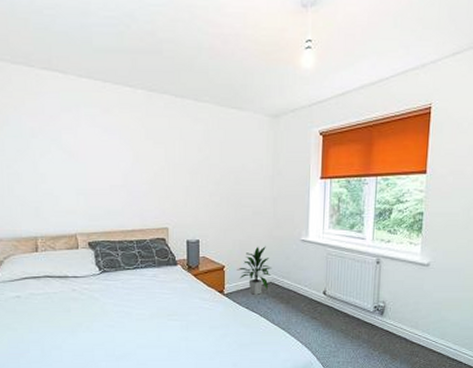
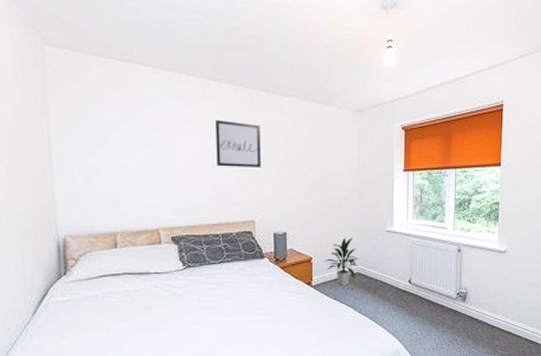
wall art: none [130,127,175,176] -> present [215,120,261,169]

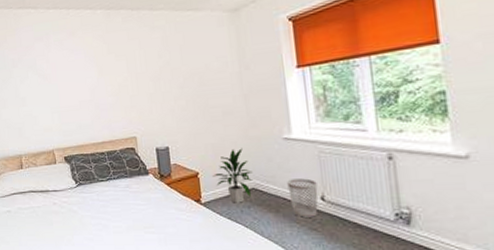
wall art: present [215,120,261,169] -> none [93,42,138,88]
wastebasket: none [385,265,407,297] -> present [287,178,318,218]

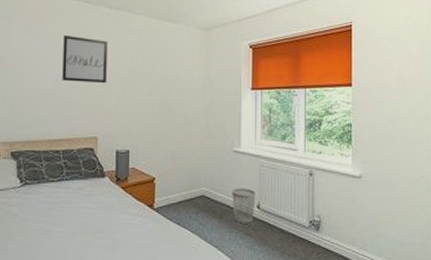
wall art: none [93,42,138,88] -> present [62,36,108,84]
indoor plant: present [212,148,253,203] -> none [168,157,204,209]

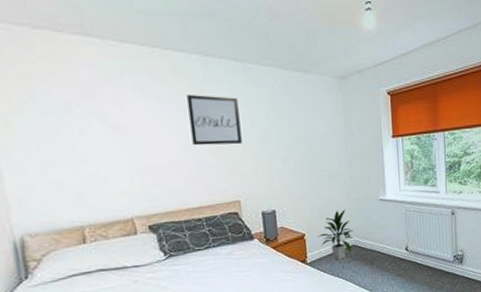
indoor plant: none [168,157,204,209] -> present [318,209,354,260]
wastebasket: present [232,188,256,224] -> none [381,233,404,267]

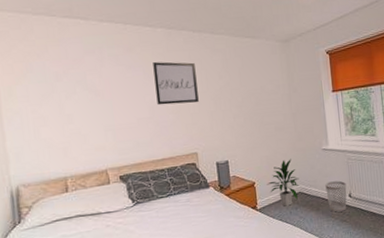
wastebasket: none [381,233,404,267] -> present [325,180,347,213]

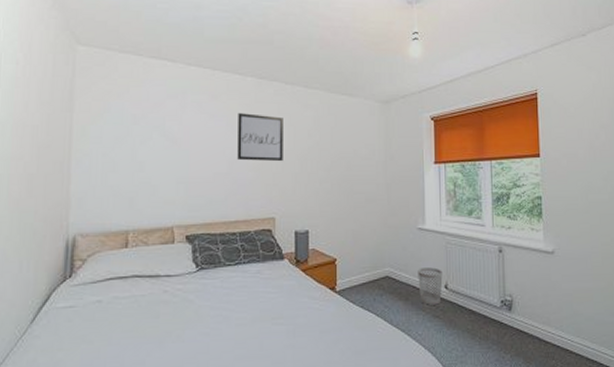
indoor plant: present [267,159,299,207] -> none [350,236,388,291]

